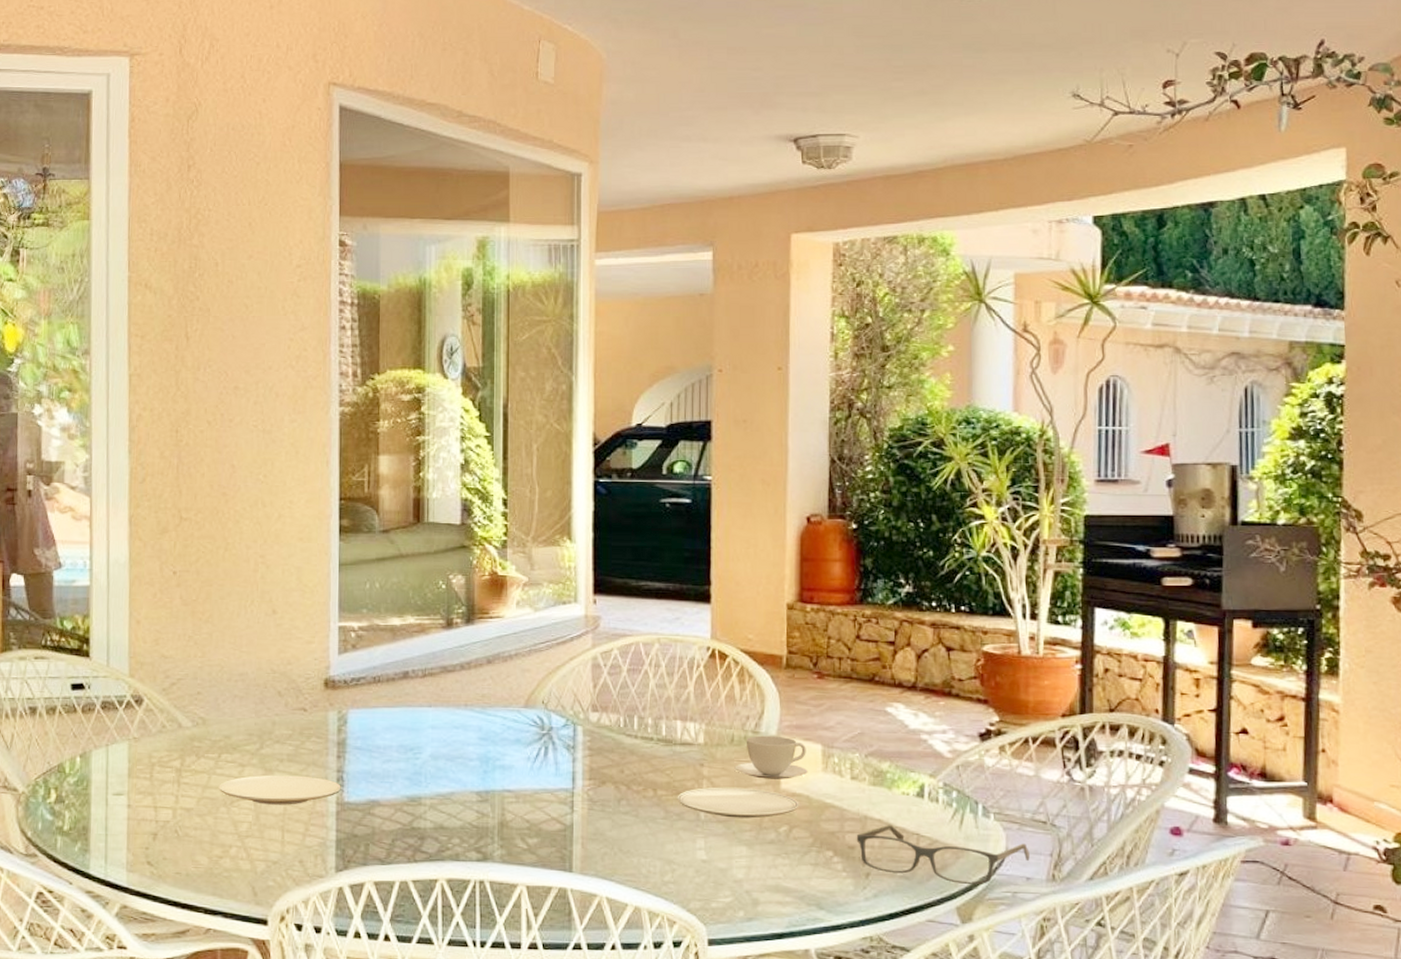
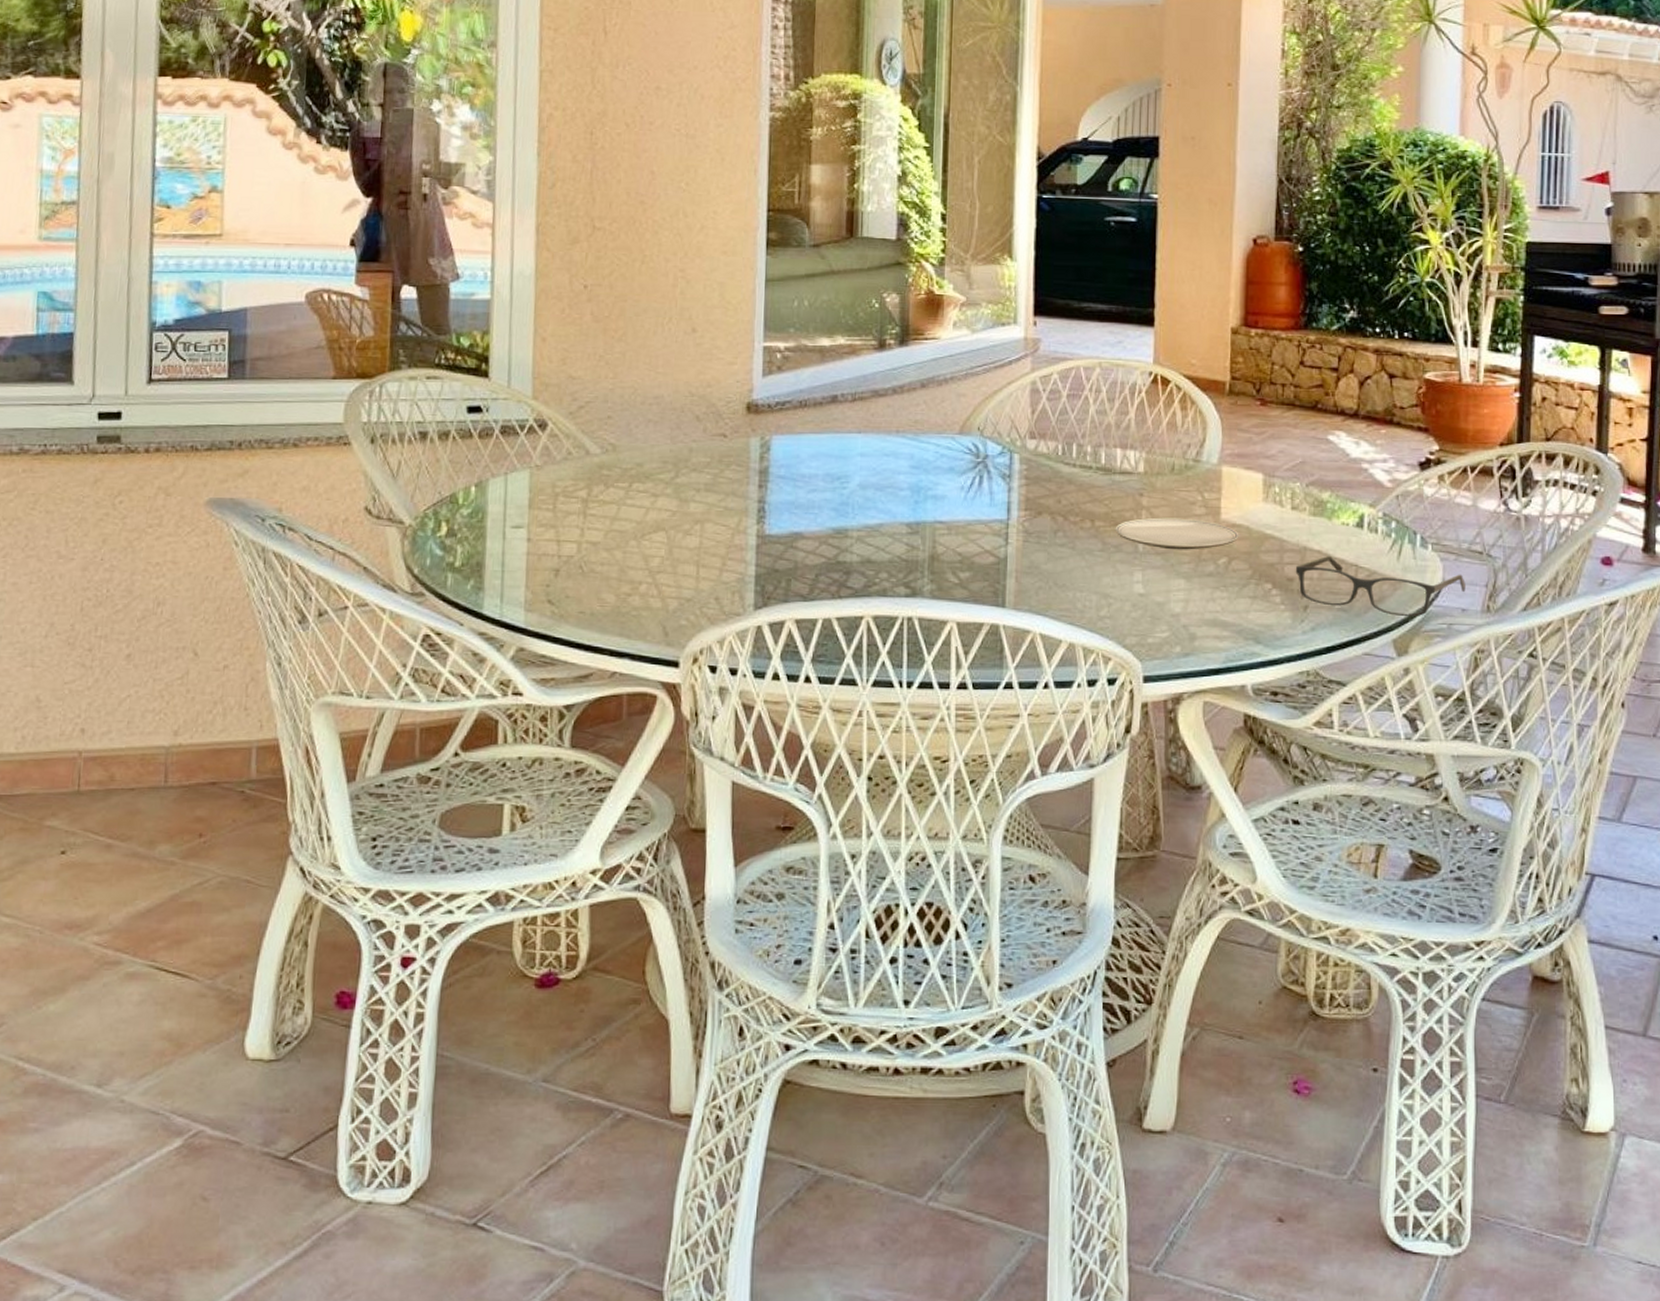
plate: present [218,775,341,805] -> none [628,505,762,538]
teacup: present [734,735,808,779] -> none [1174,464,1248,510]

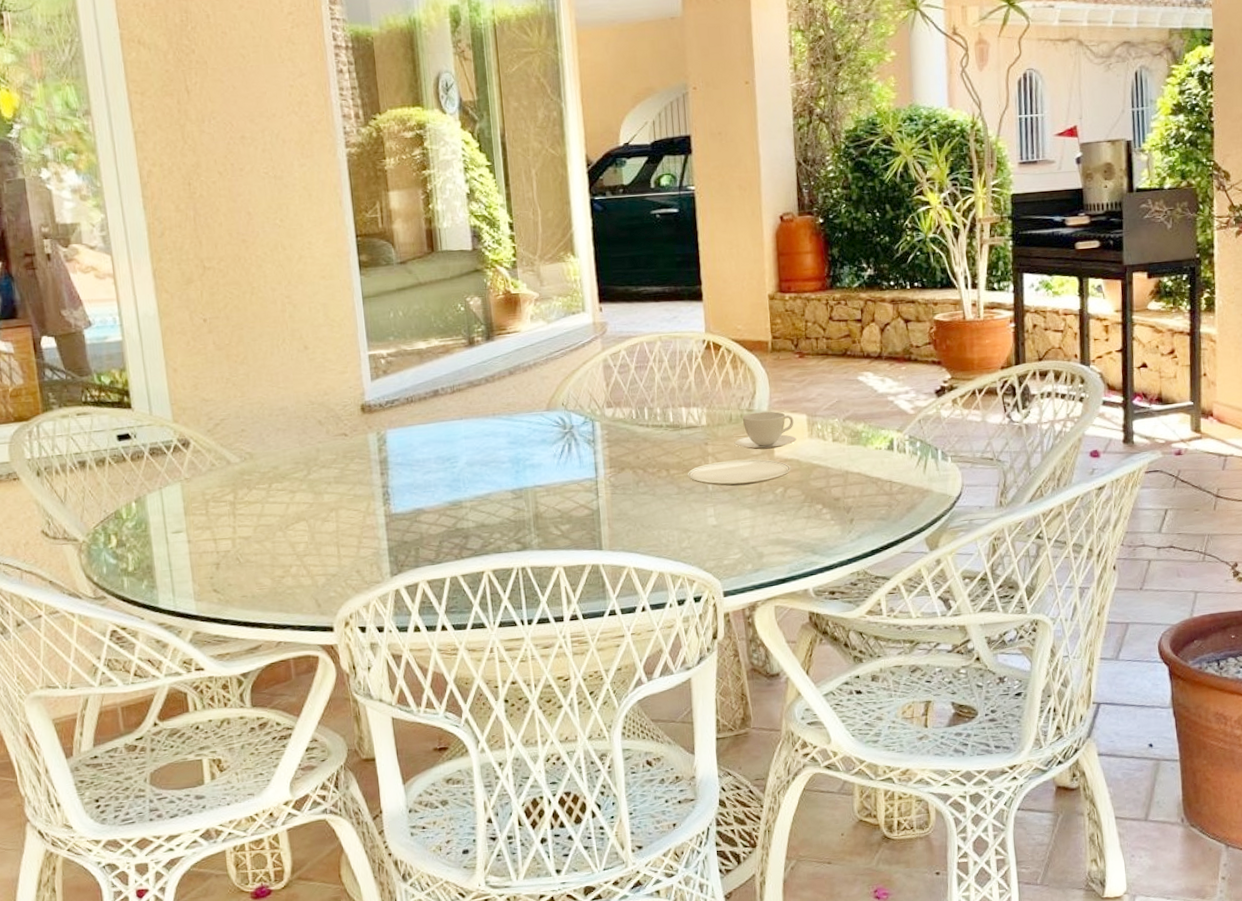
teacup: none [1174,464,1248,510] -> present [734,411,797,450]
eyeglasses: present [1295,556,1466,617] -> none [840,476,981,519]

